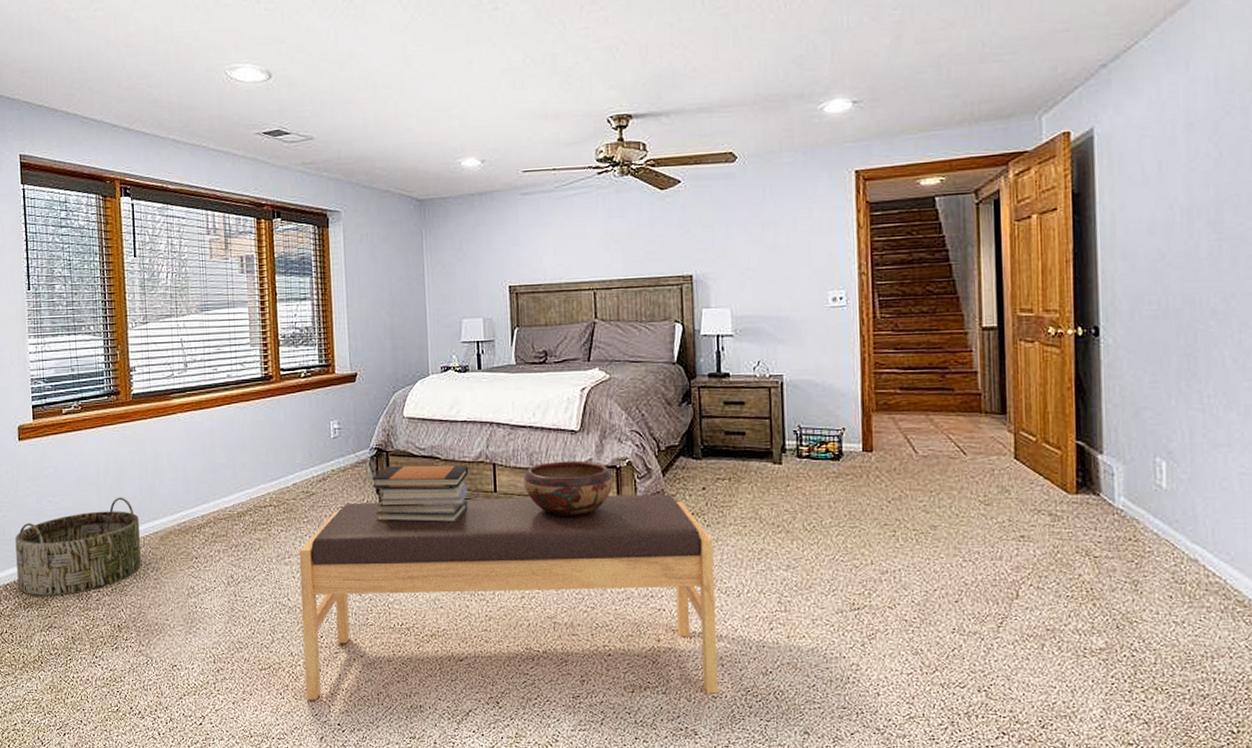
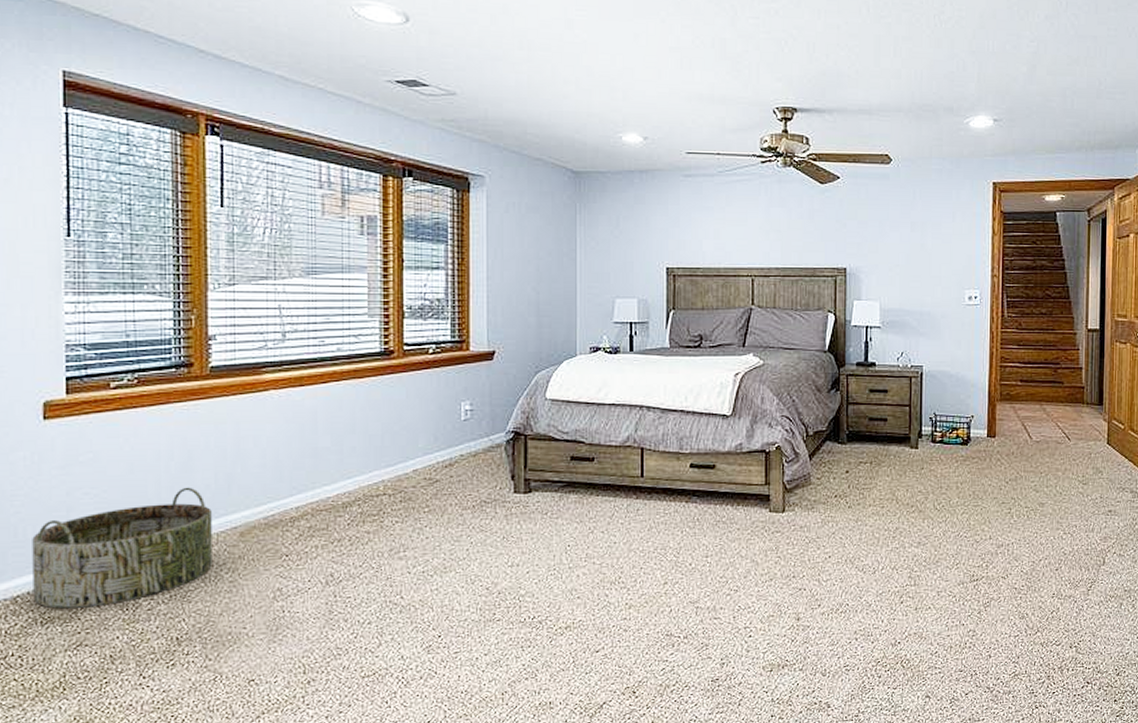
bench: present [298,494,718,700] -> none [416,477,853,706]
book stack: present [372,464,469,523] -> none [507,449,615,510]
decorative bowl: present [523,460,613,517] -> none [672,445,762,502]

